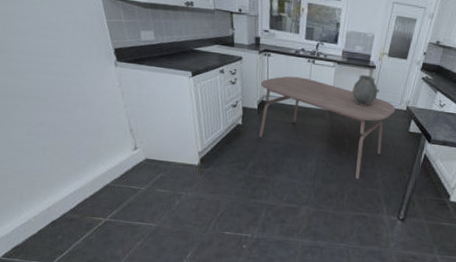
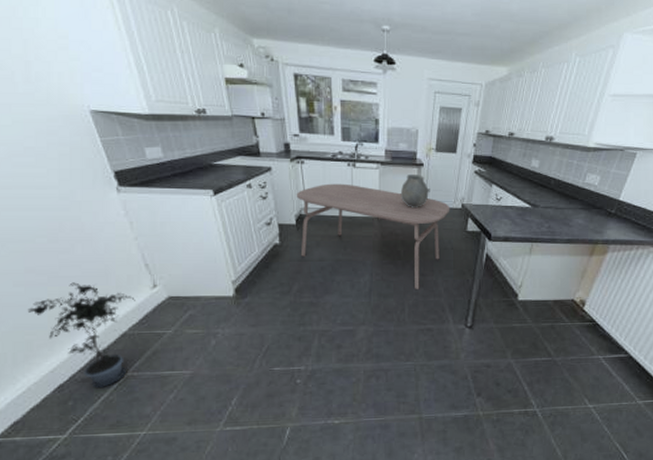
potted plant: none [35,137,119,228] -> present [27,282,135,388]

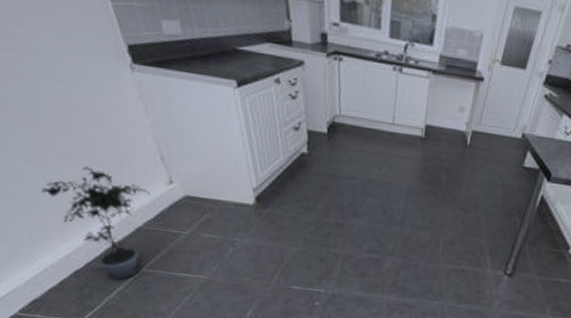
dining table: present [296,183,450,289] -> none [330,89,508,225]
ceramic pot: present [400,173,430,207] -> none [450,88,488,131]

